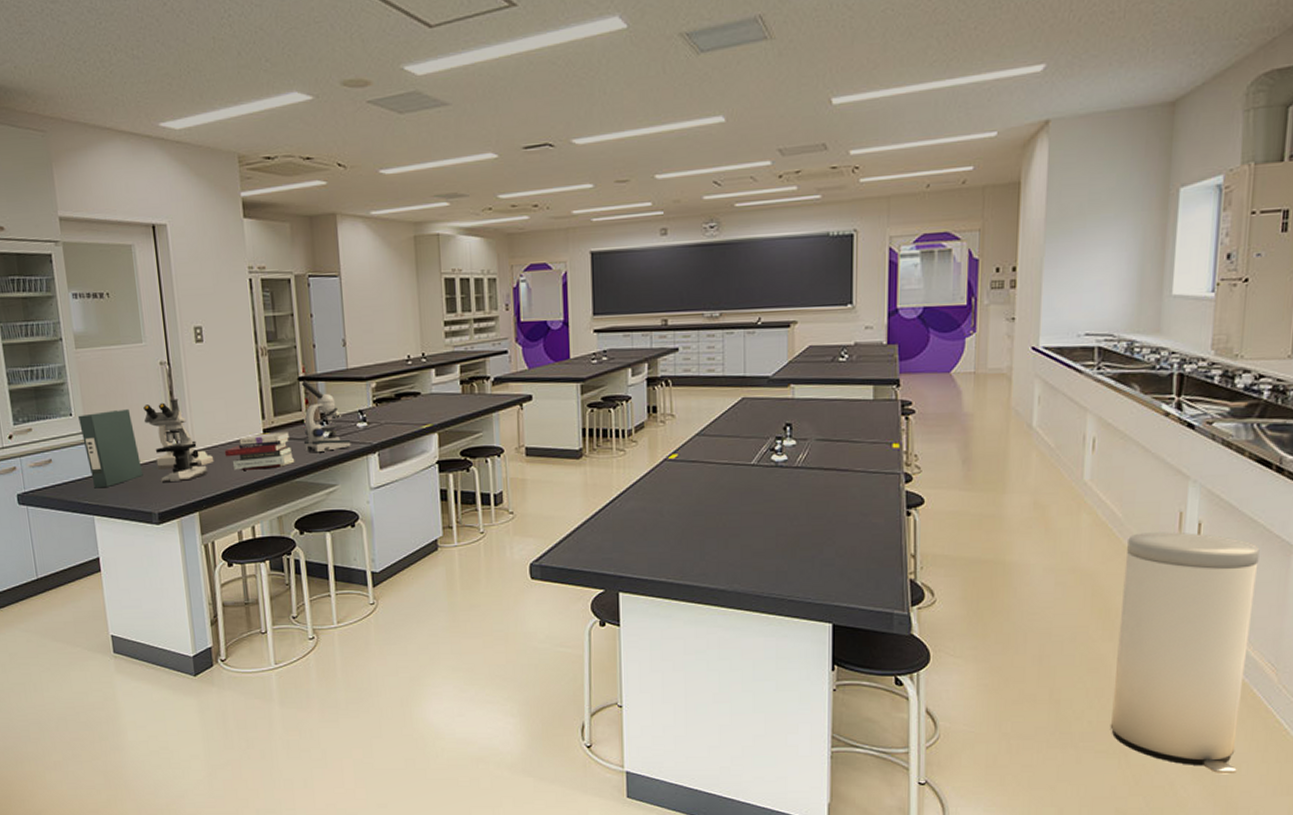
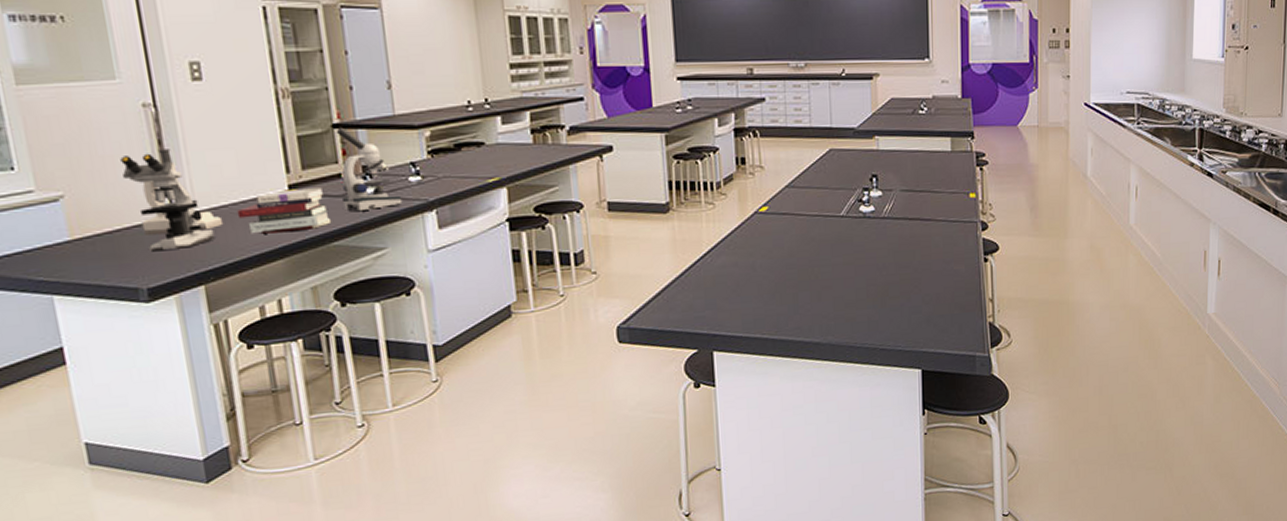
binder: present [78,408,144,489] -> none [24,160,124,261]
pedal bin: present [1110,532,1260,774] -> none [1157,268,1264,478]

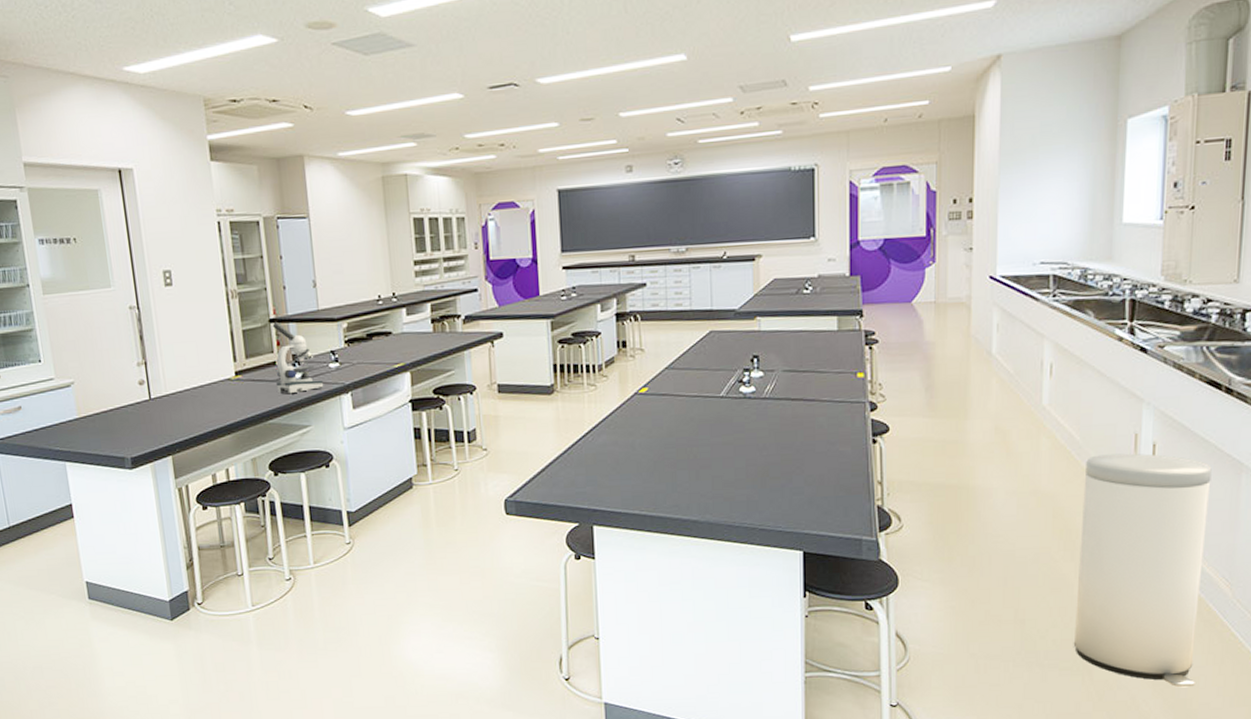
microscope: present [120,153,215,252] -> none [113,347,180,428]
microscope: present [141,149,224,235] -> none [127,343,187,414]
books: present [236,188,332,234] -> none [196,374,268,413]
pedal bin: none [1157,268,1264,478] -> present [1073,453,1212,688]

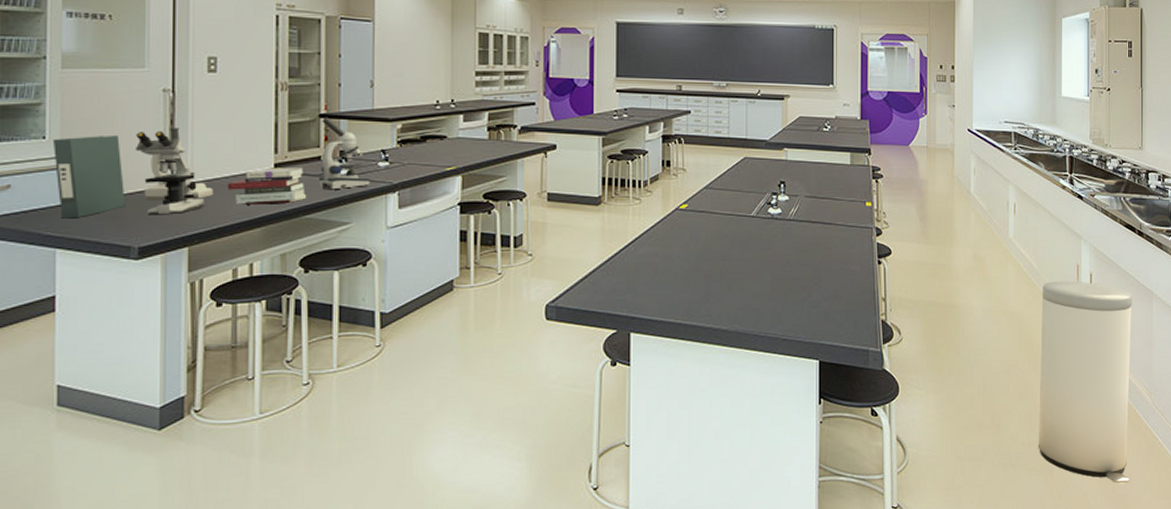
binder: none [48,354,115,435] -> present [53,134,126,219]
microscope: none [113,347,180,428] -> present [134,131,205,215]
microscope: none [127,343,187,414] -> present [144,128,214,201]
books: none [196,374,268,413] -> present [227,167,307,205]

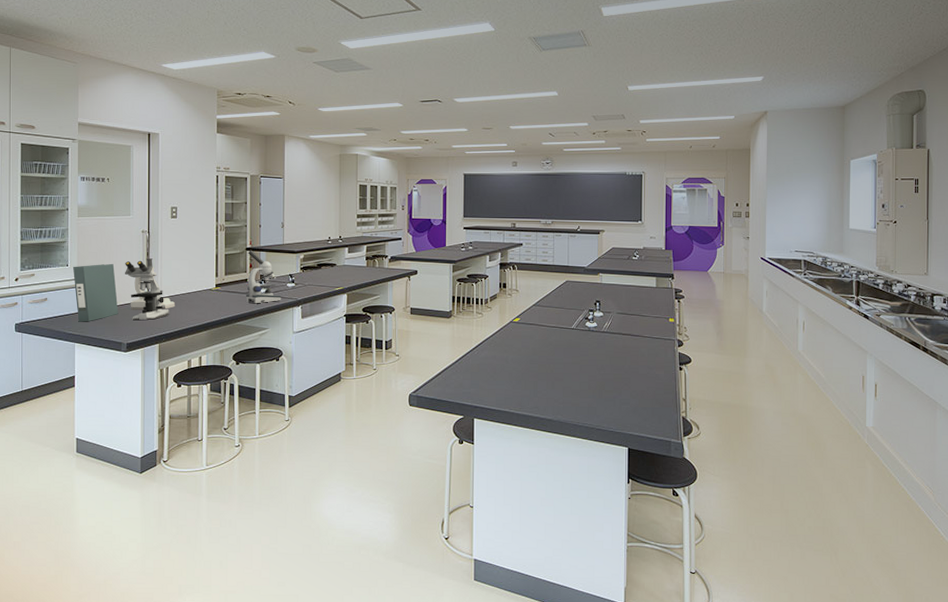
books: present [227,167,307,205] -> none [184,287,238,314]
pedal bin: present [1038,281,1132,484] -> none [823,389,916,569]

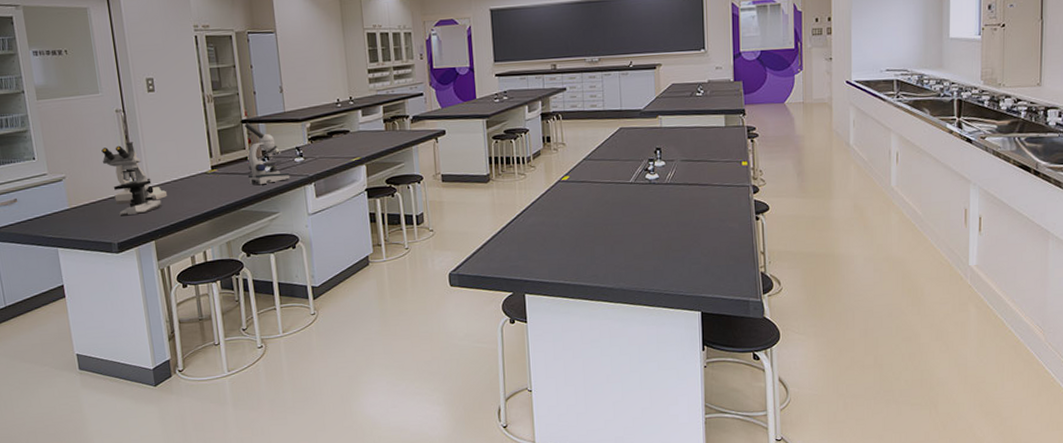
binder: present [73,263,119,322] -> none [41,151,103,224]

